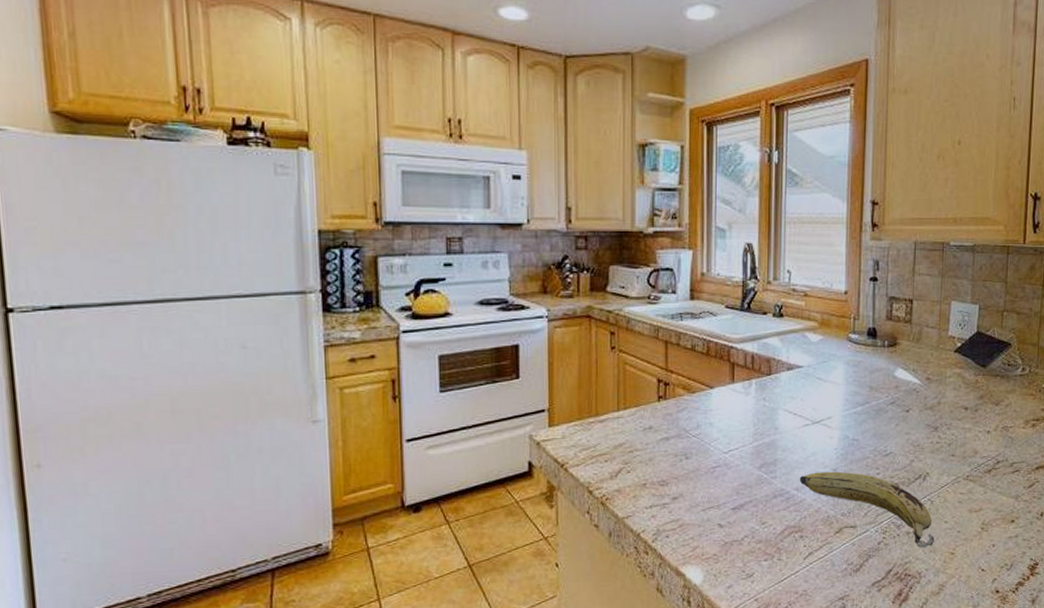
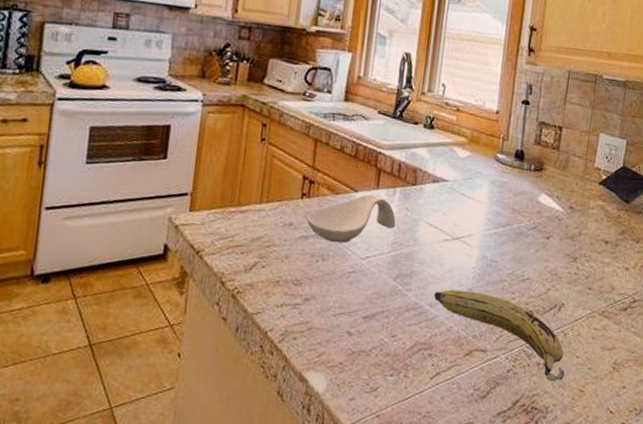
spoon rest: none [665,390,755,441] -> present [306,195,396,243]

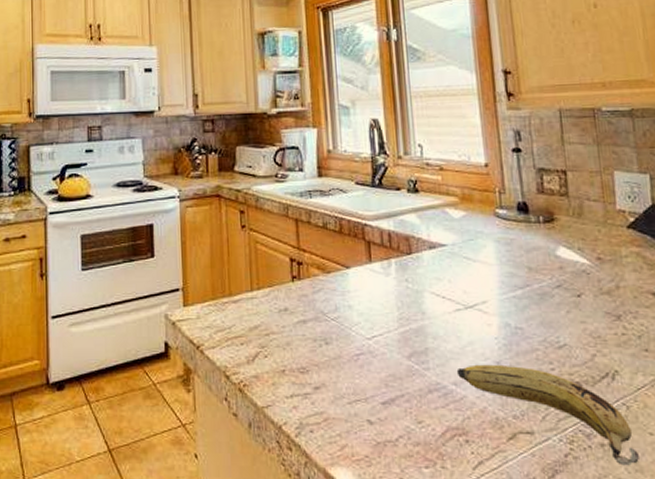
spoon rest: present [306,195,396,243] -> none [301,270,398,324]

